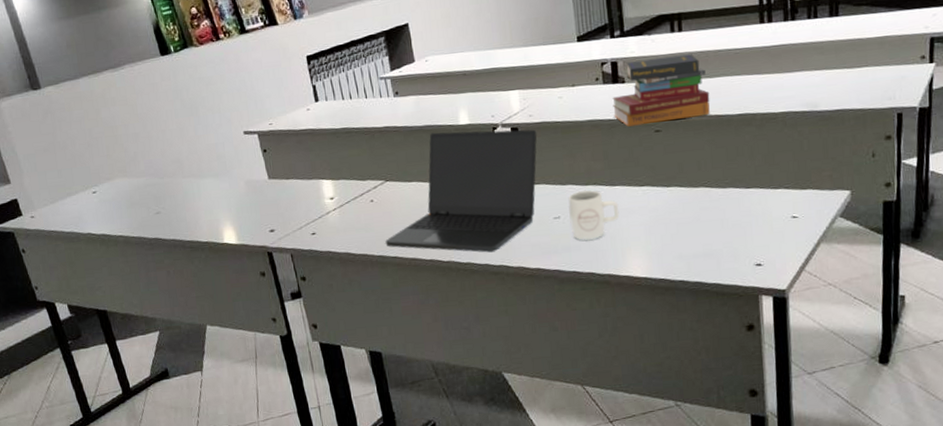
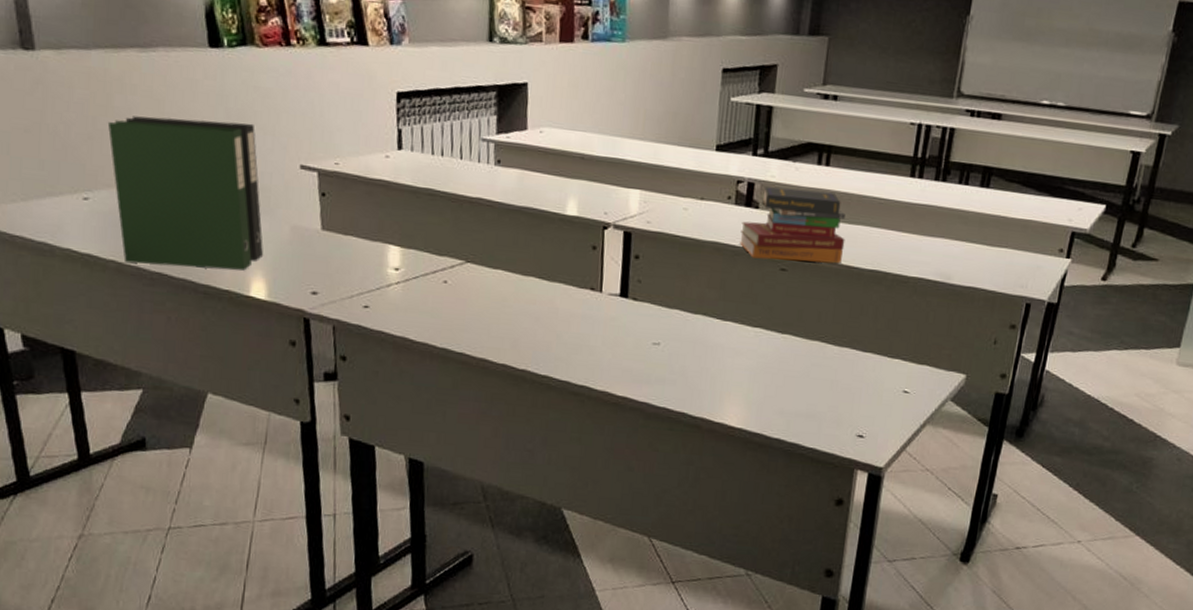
binder: none [99,107,229,236] -> present [107,116,264,271]
laptop: present [385,129,537,253] -> none [452,217,652,370]
mug: present [568,190,620,241] -> none [669,319,727,377]

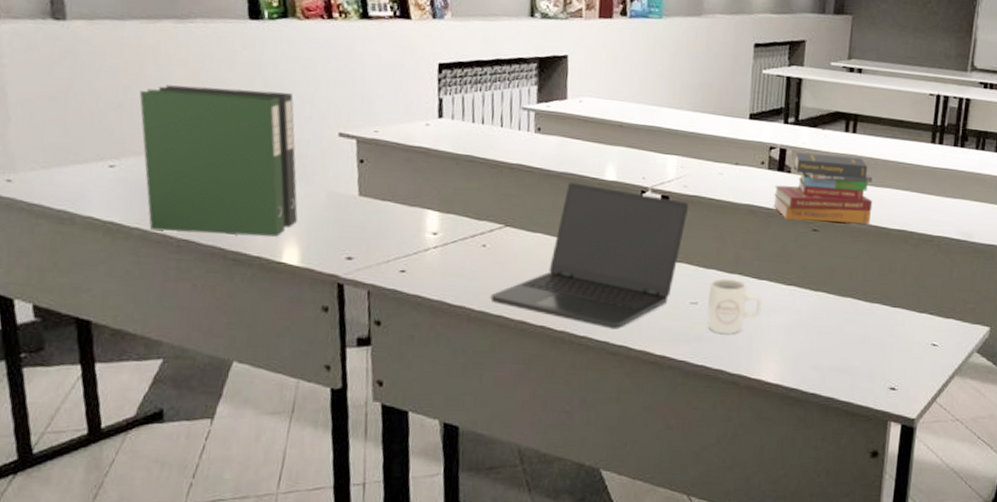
laptop: none [452,217,652,370] -> present [490,182,689,330]
mug: none [669,319,727,377] -> present [707,278,762,335]

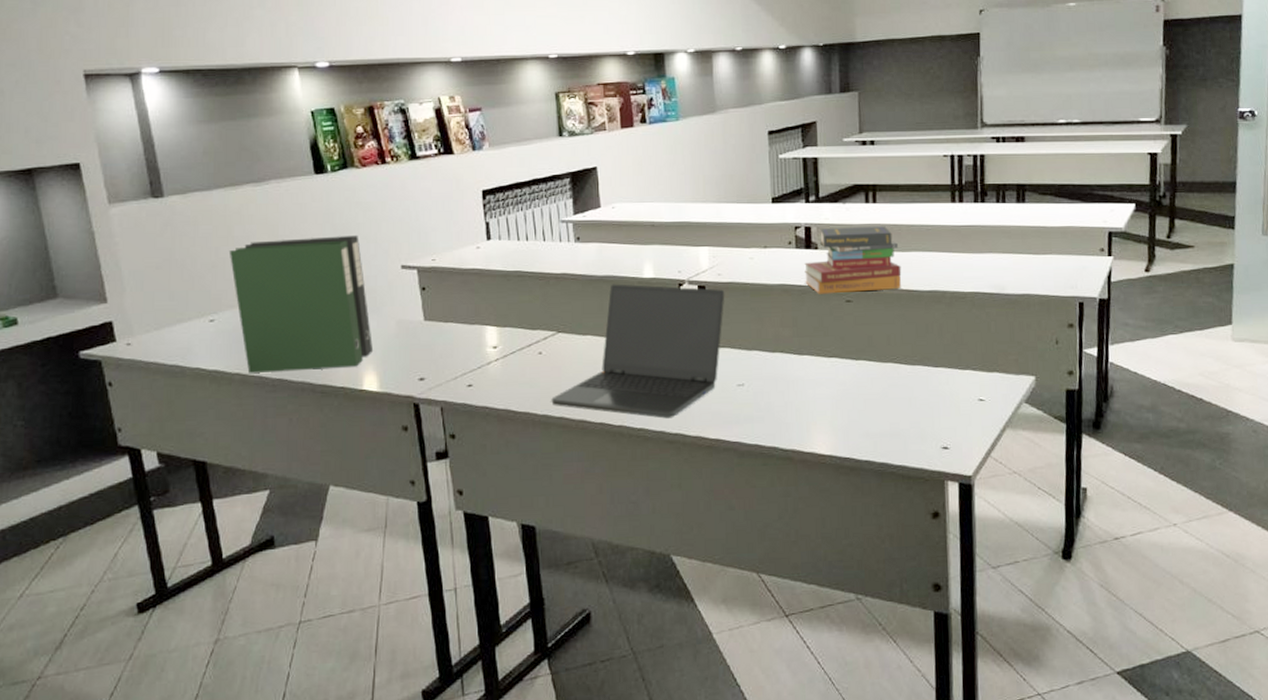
mug: present [707,278,762,335] -> none [753,358,806,412]

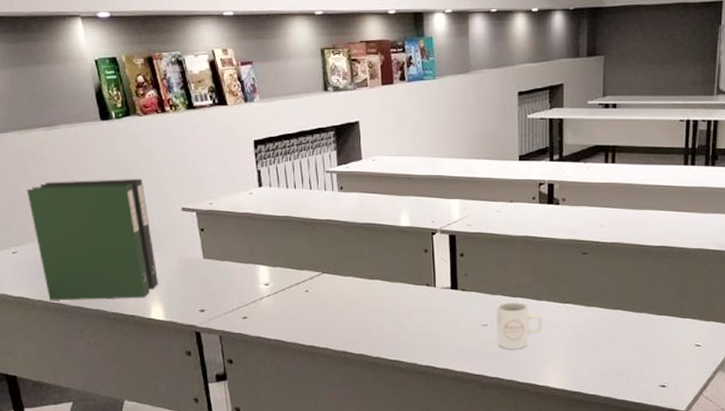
laptop: present [551,284,725,419] -> none [317,231,473,352]
mug: none [753,358,806,412] -> present [496,302,543,350]
books: present [804,226,902,294] -> none [546,185,634,246]

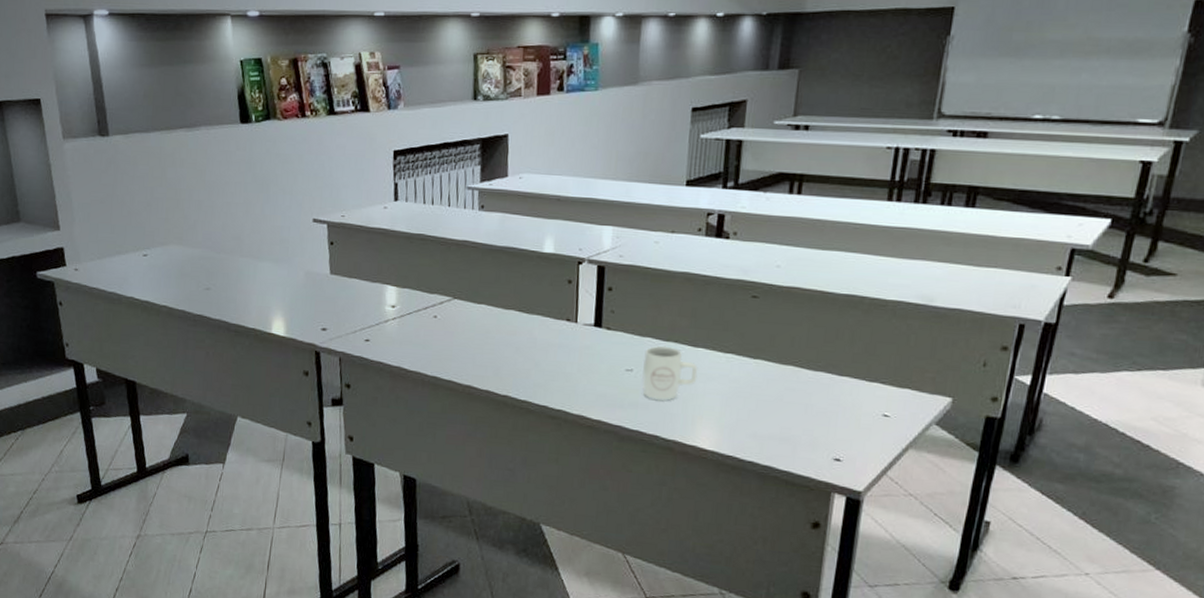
binder: present [26,178,159,301] -> none [162,184,283,311]

